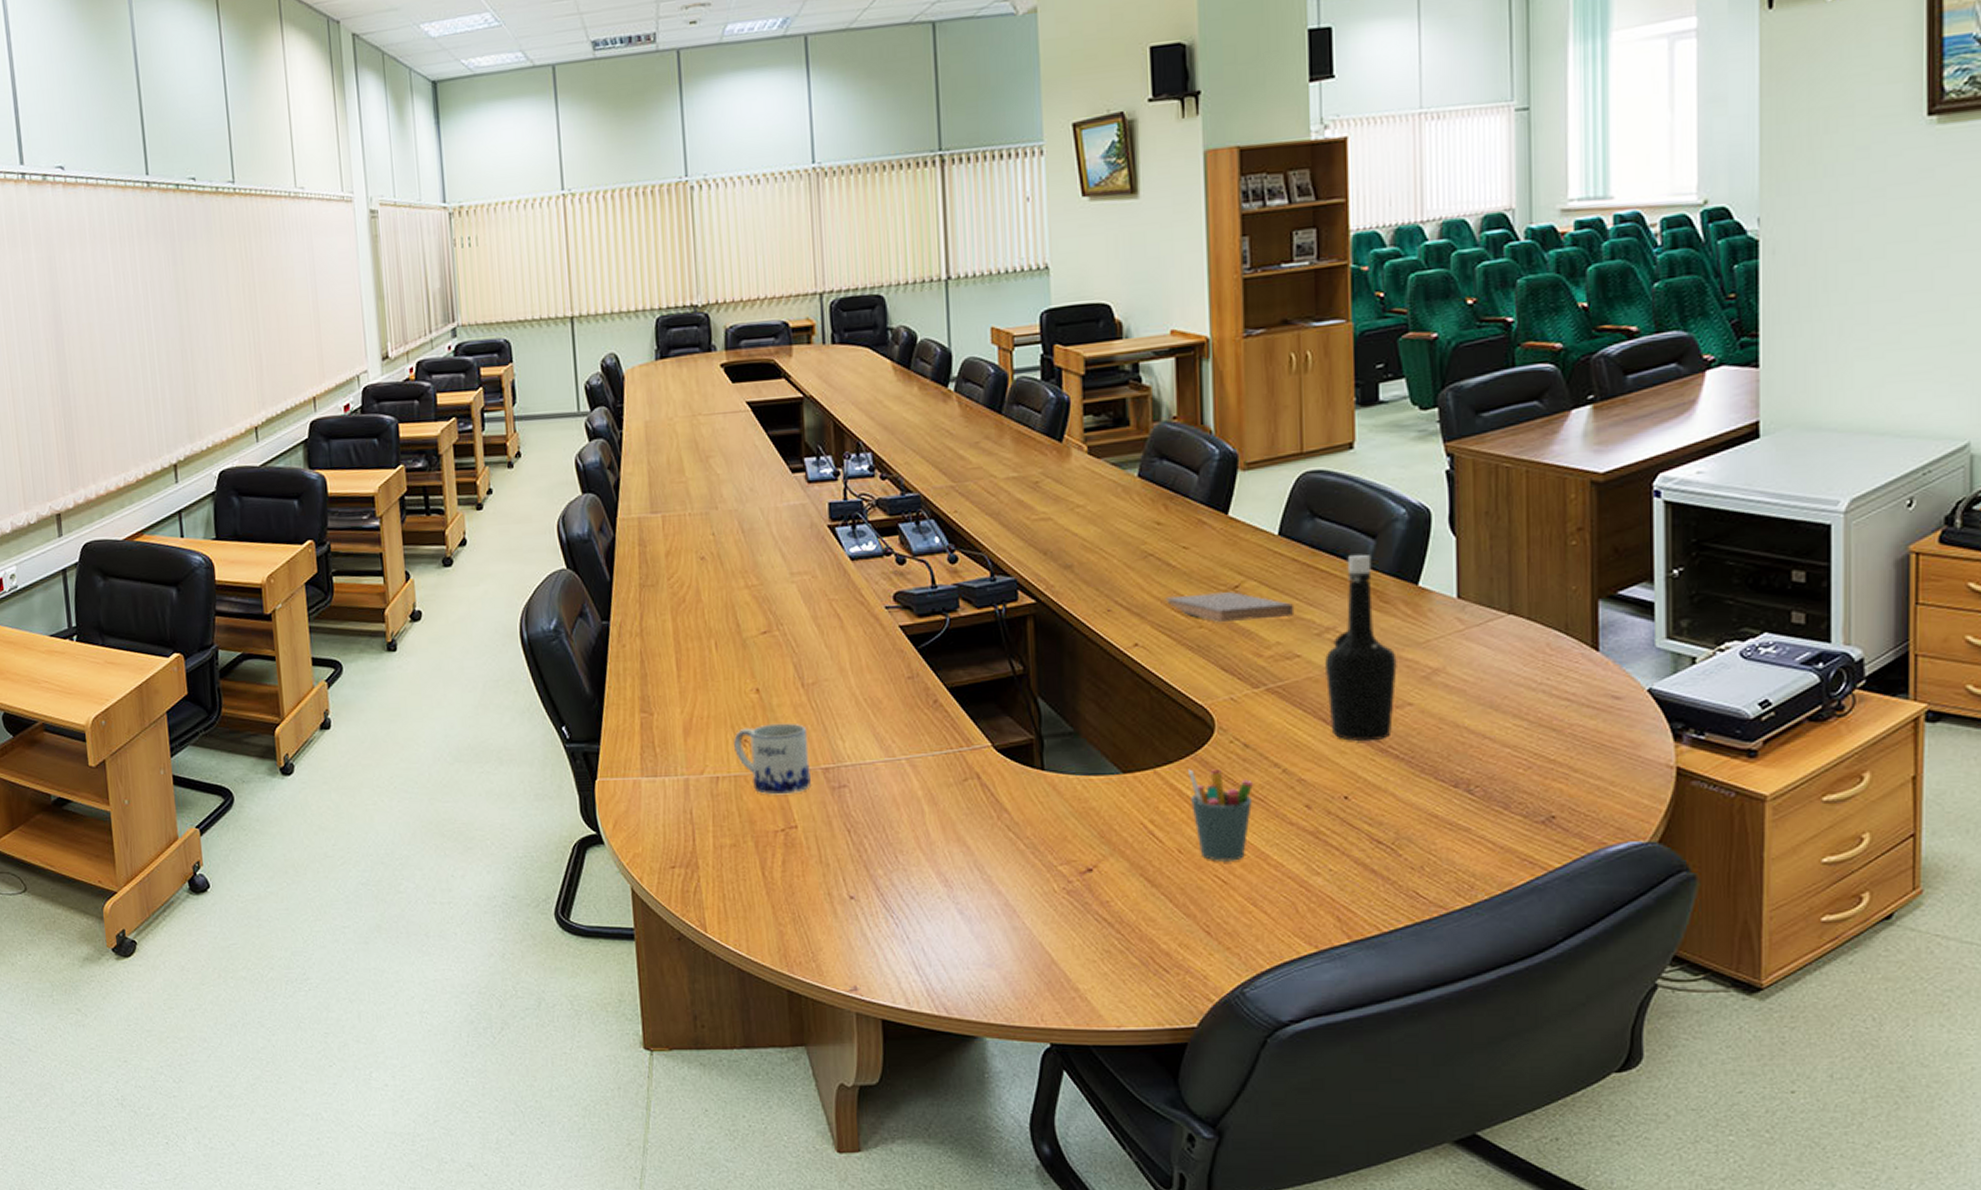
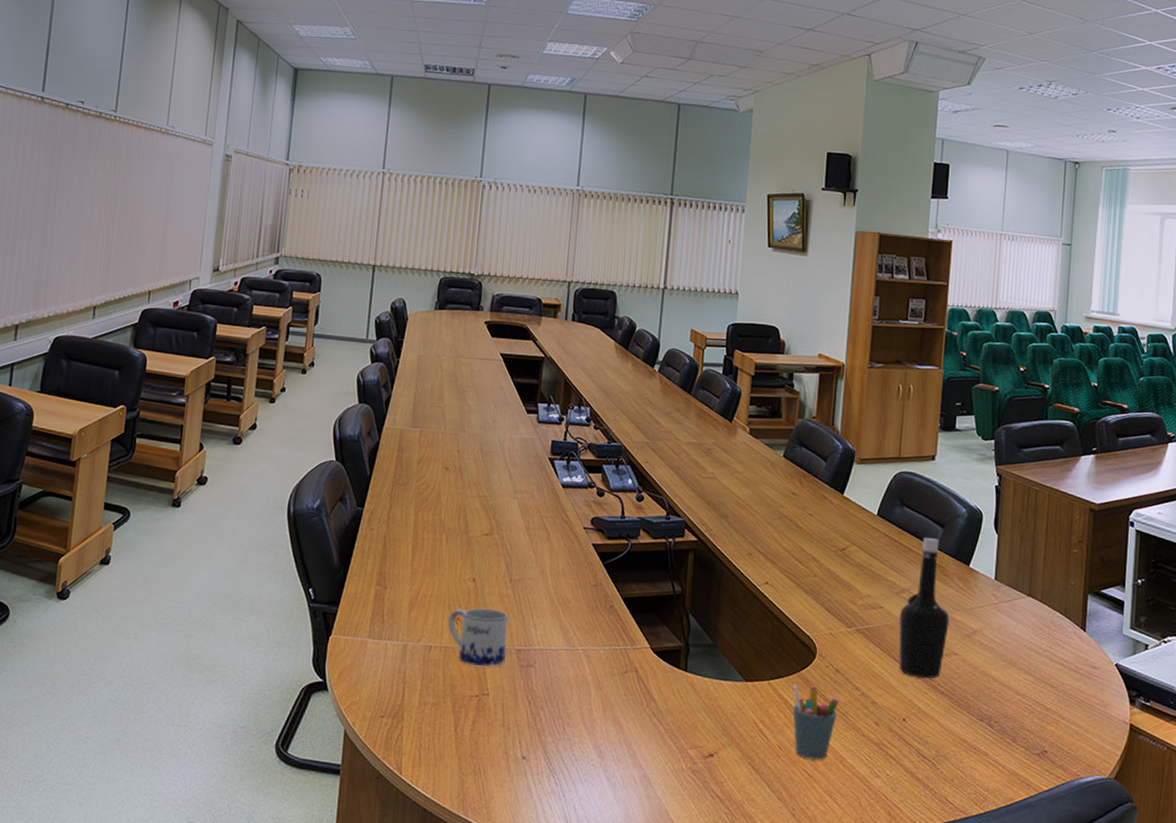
book: present [1165,591,1295,623] -> none [792,550,883,577]

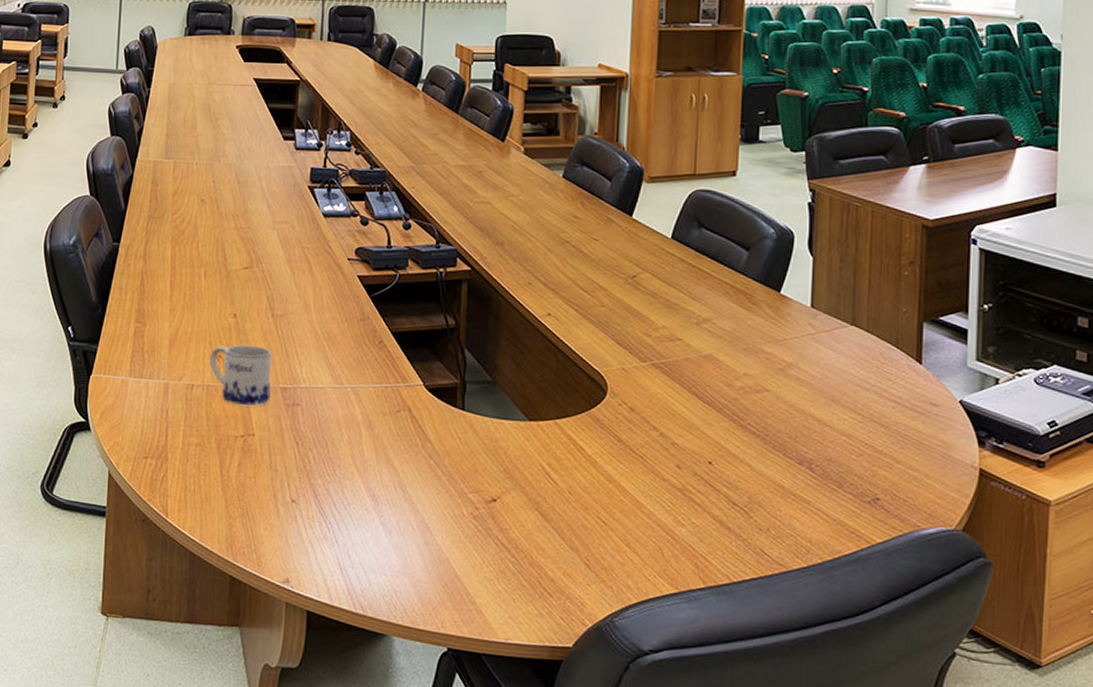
pen holder: present [792,684,840,761] -> none [582,423,636,507]
bottle: present [899,537,950,679] -> none [701,261,759,418]

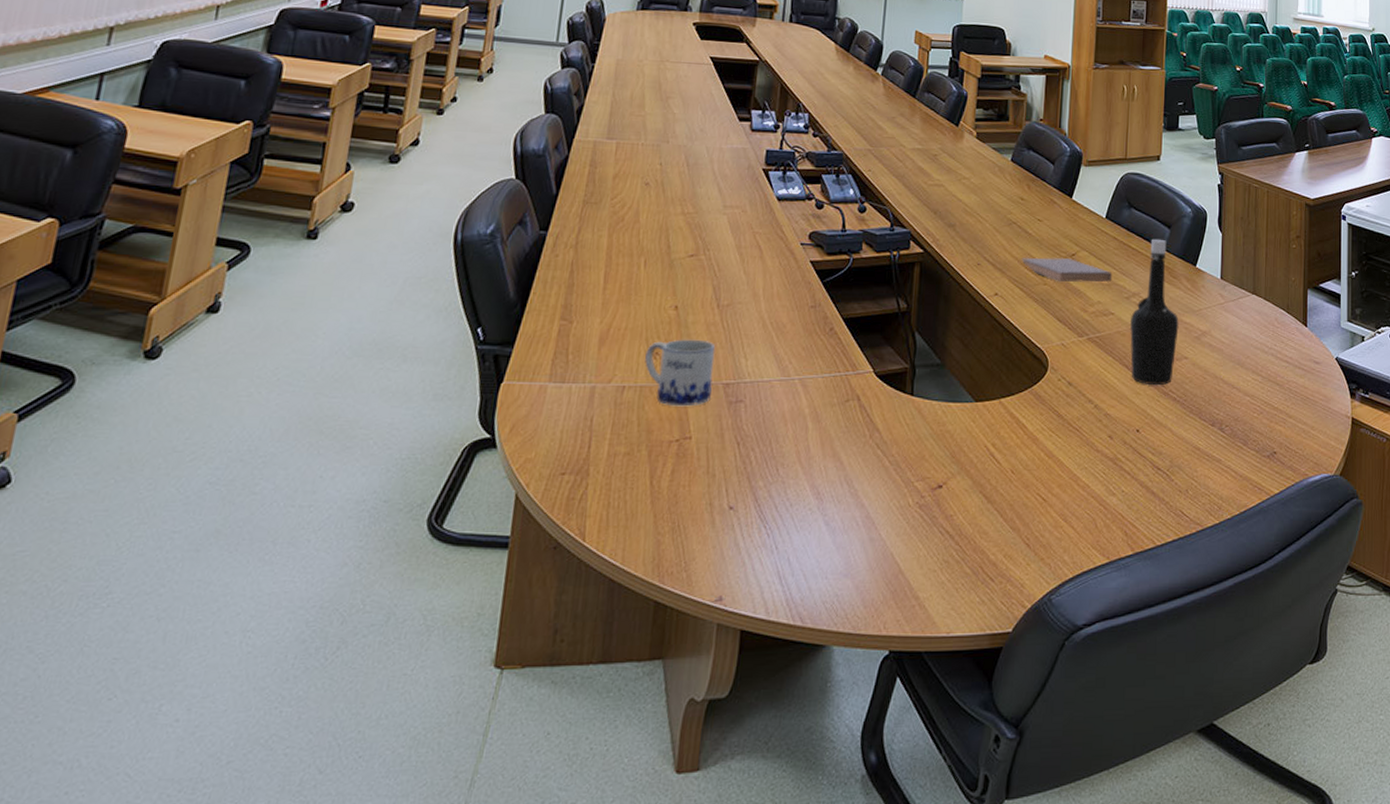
book: none [576,278,680,306] -> present [1021,257,1113,283]
bottle: none [701,261,759,418] -> present [1130,239,1179,386]

